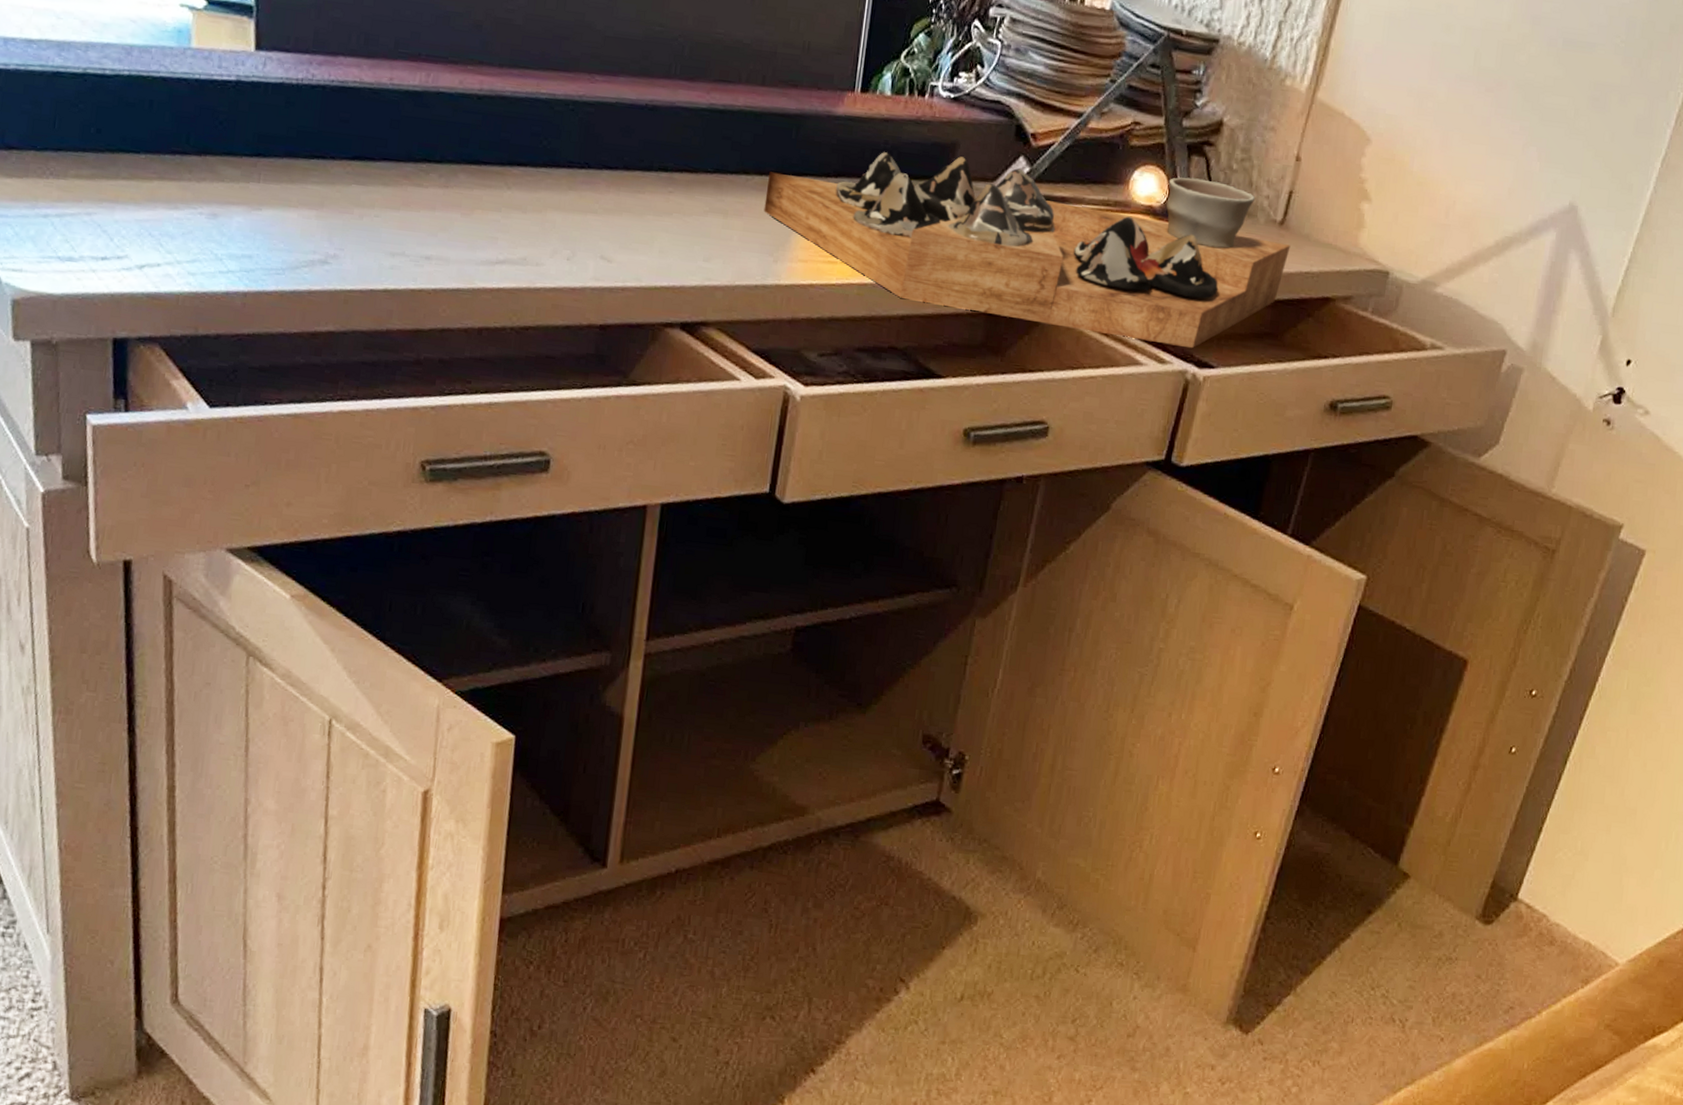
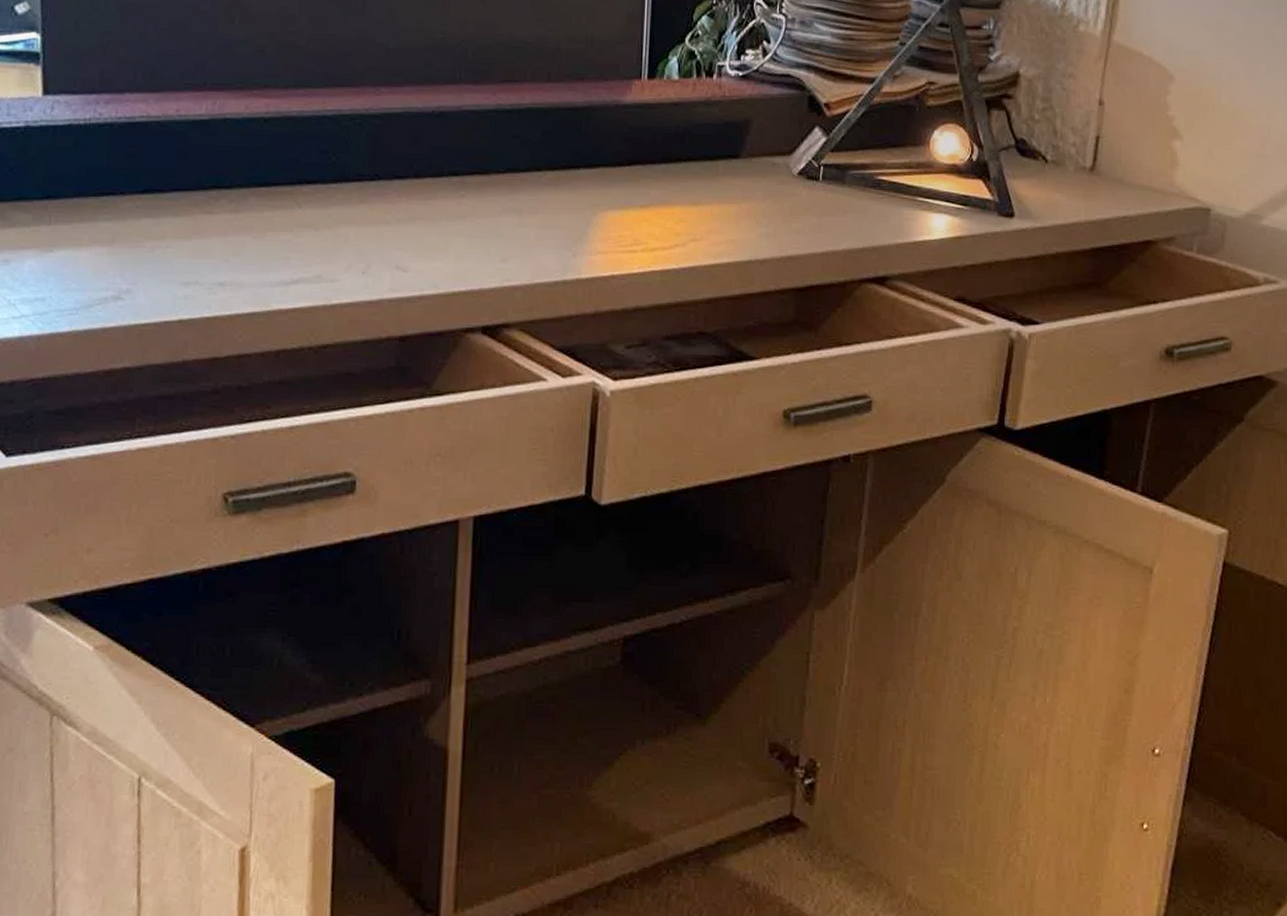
decorative tray: present [764,152,1291,349] -> none [558,132,1104,306]

